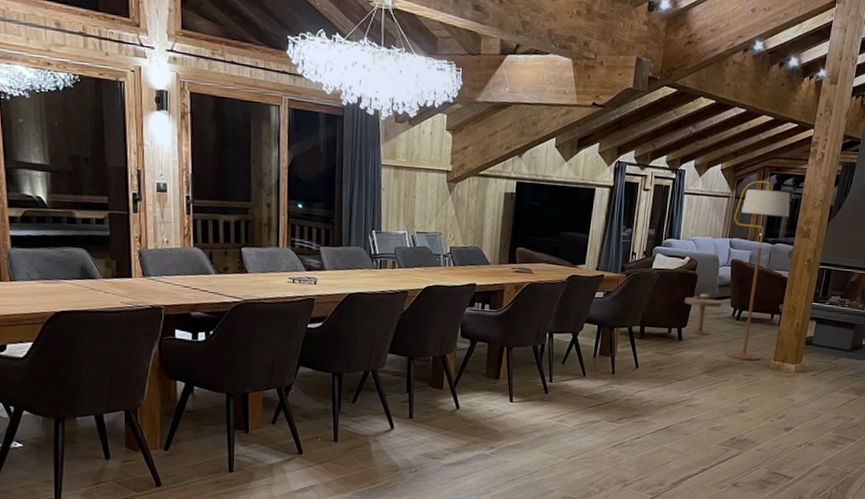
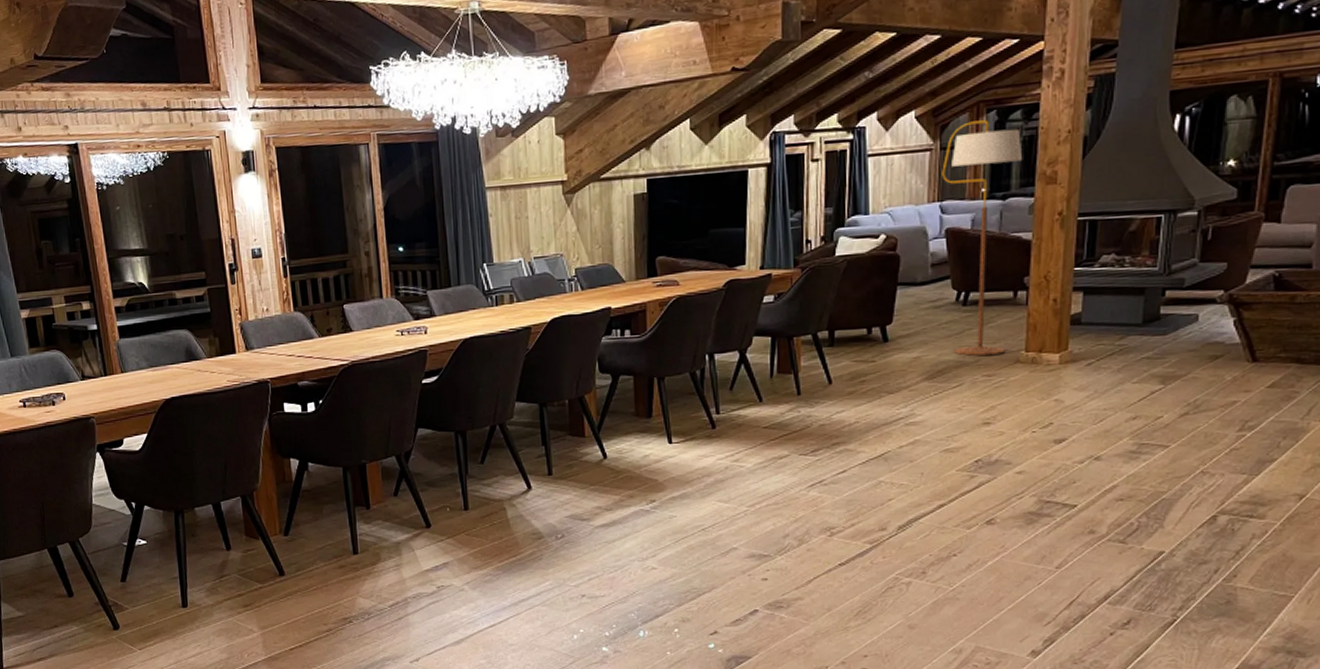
side table: present [684,293,722,336] -> none [886,277,939,333]

